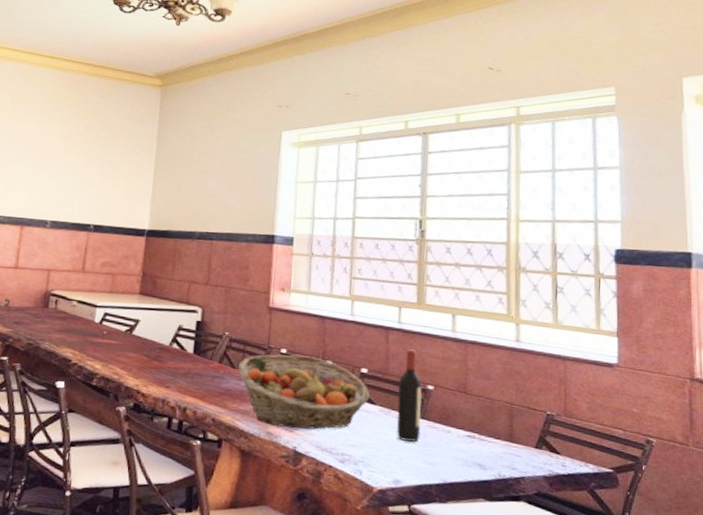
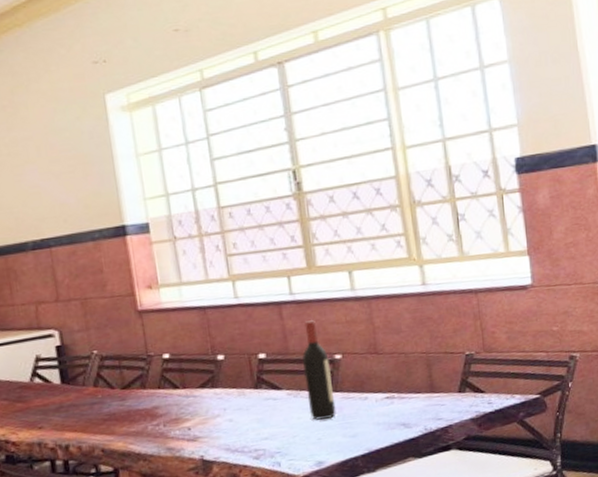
fruit basket: present [238,354,370,430] -> none [117,354,274,440]

